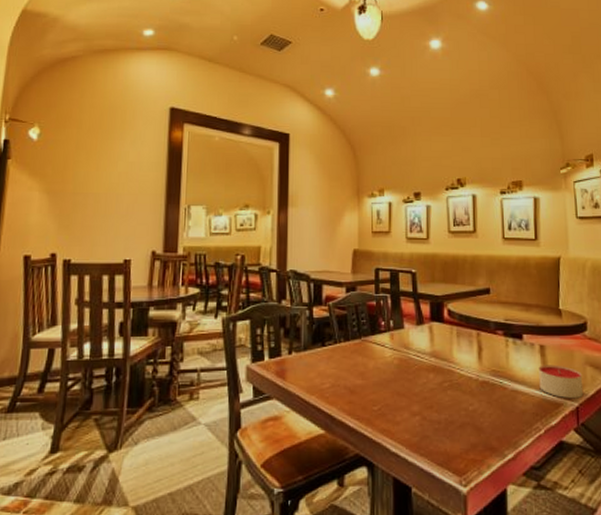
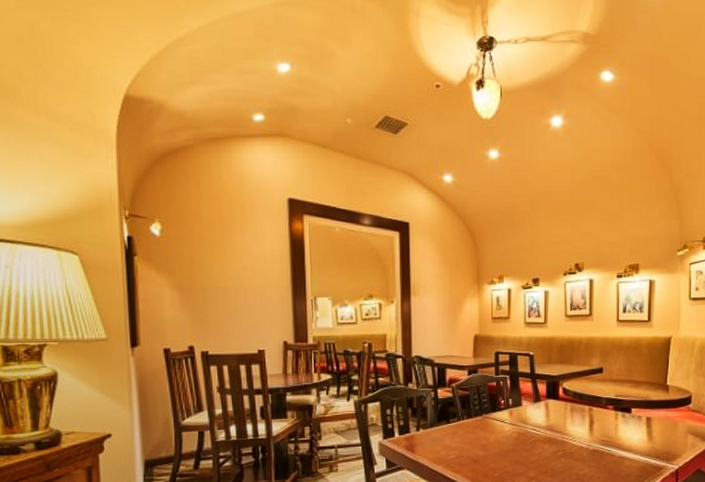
candle: present [538,365,584,399] -> none [644,434,684,463]

